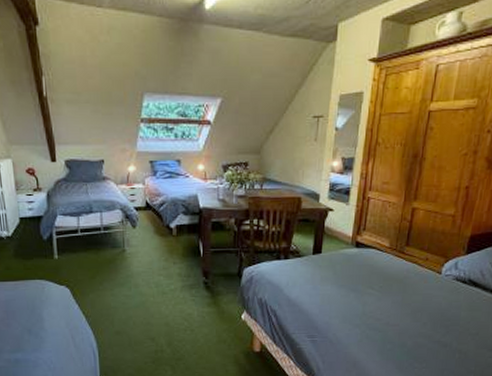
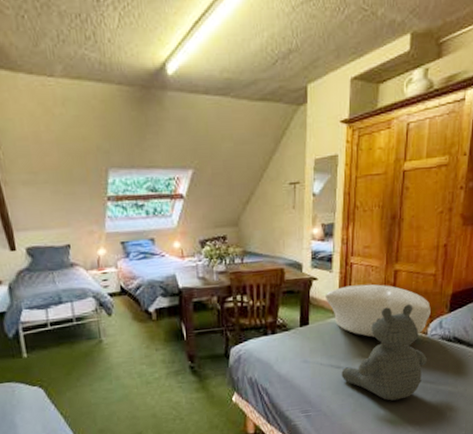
pillow: none [340,219,447,273] -> present [326,284,431,338]
teddy bear: none [350,242,439,336] -> present [341,303,427,401]

